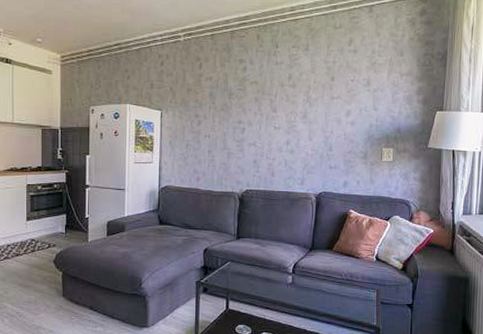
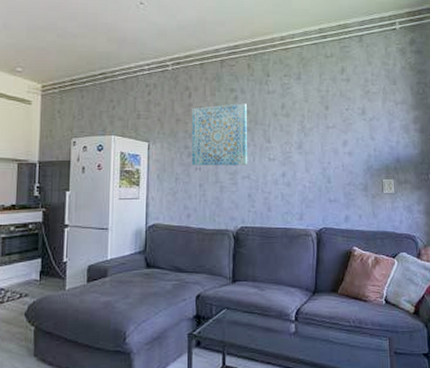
wall art: none [202,74,256,134] -> present [192,103,248,166]

